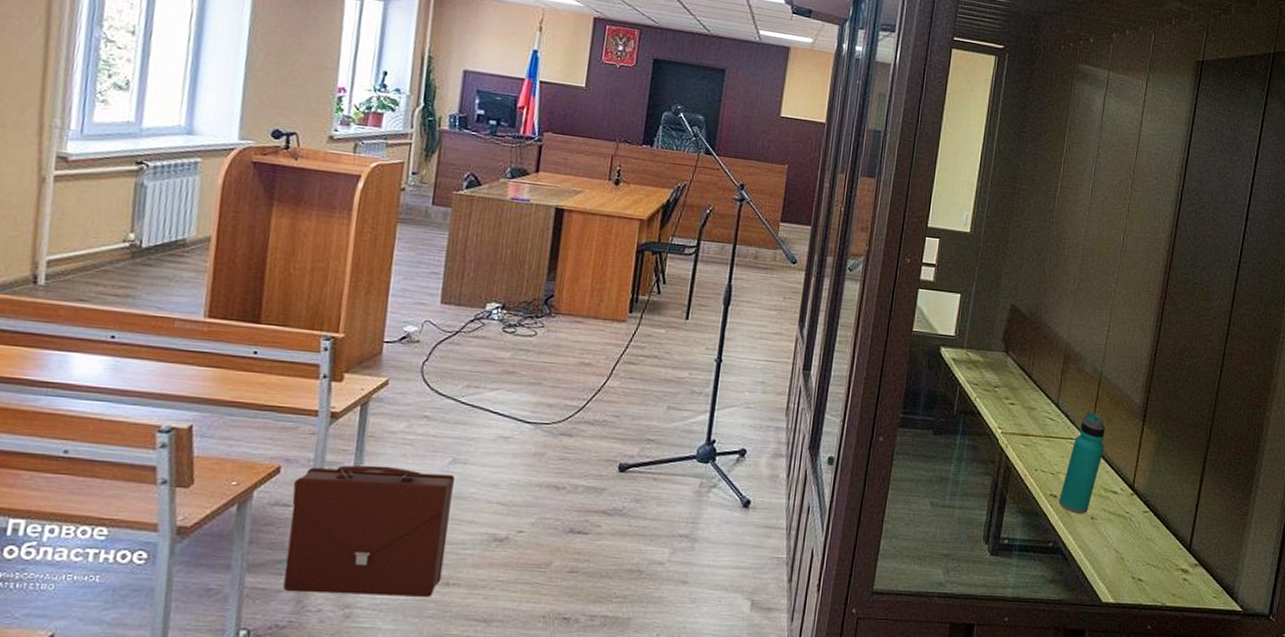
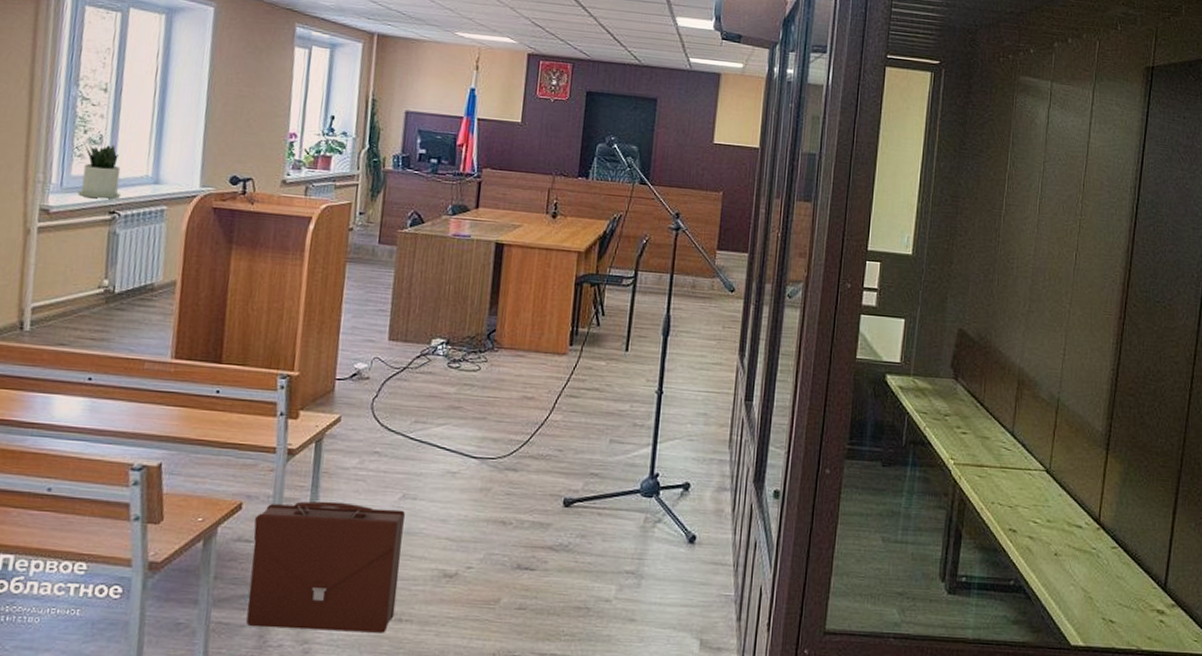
planter: none [100,89,150,149] -> present [78,143,122,200]
water bottle: present [1058,412,1106,514] -> none [1018,440,1066,550]

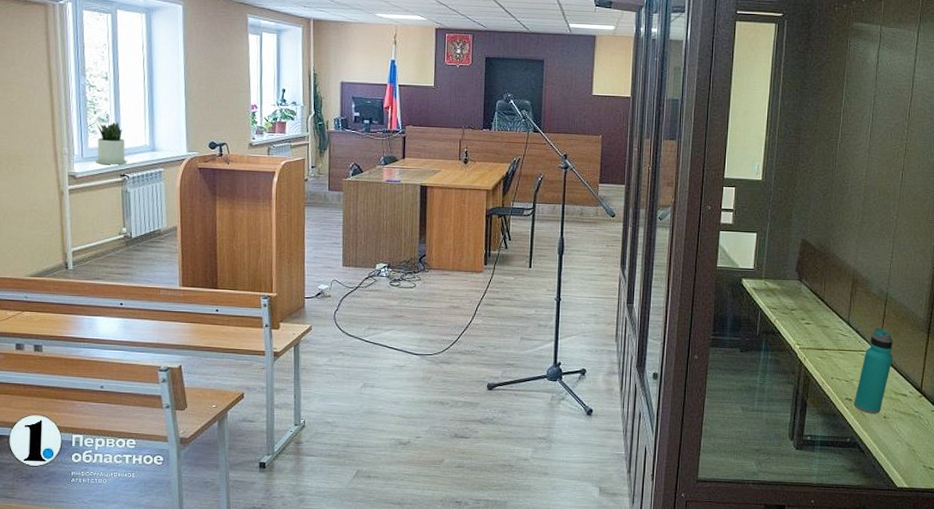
briefcase: present [246,501,405,633] -> none [254,390,366,487]
water bottle: none [1018,440,1066,550] -> present [854,327,893,414]

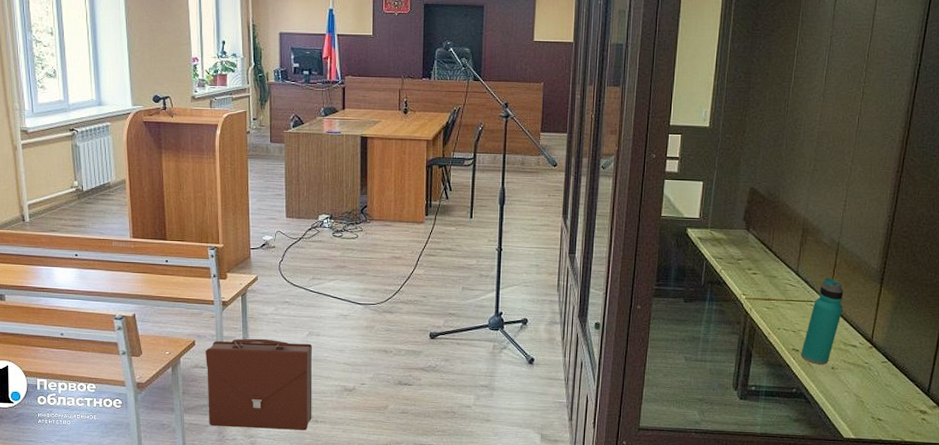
planter: present [95,121,128,166] -> none [44,76,76,120]
briefcase: none [254,390,366,487] -> present [206,338,313,430]

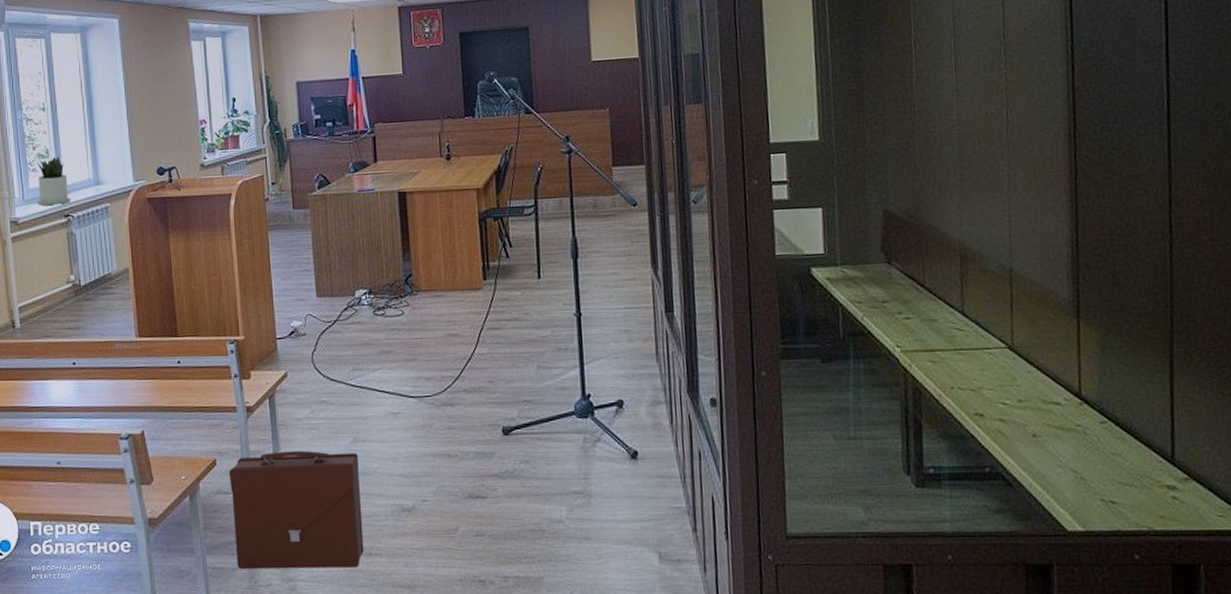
planter: none [44,76,76,120] -> present [36,156,72,206]
water bottle: present [800,277,844,365] -> none [987,315,1033,433]

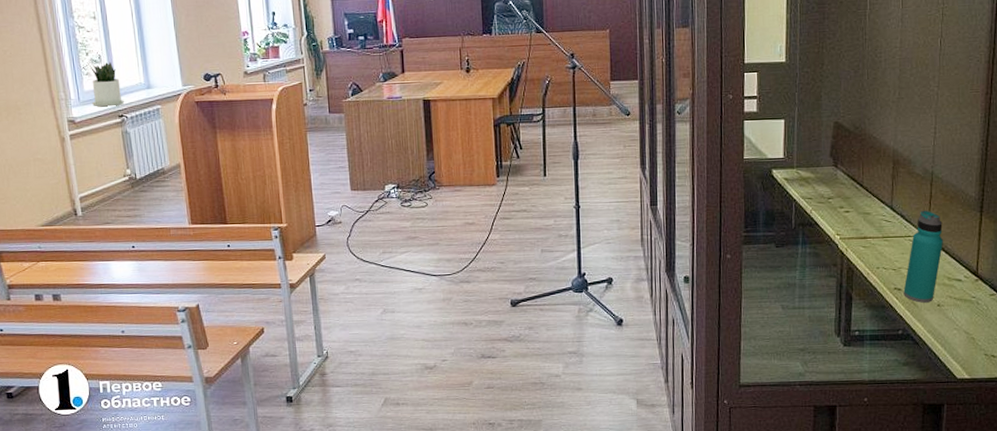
briefcase: present [229,450,364,569] -> none [276,320,393,417]
water bottle: none [987,315,1033,433] -> present [903,210,943,303]

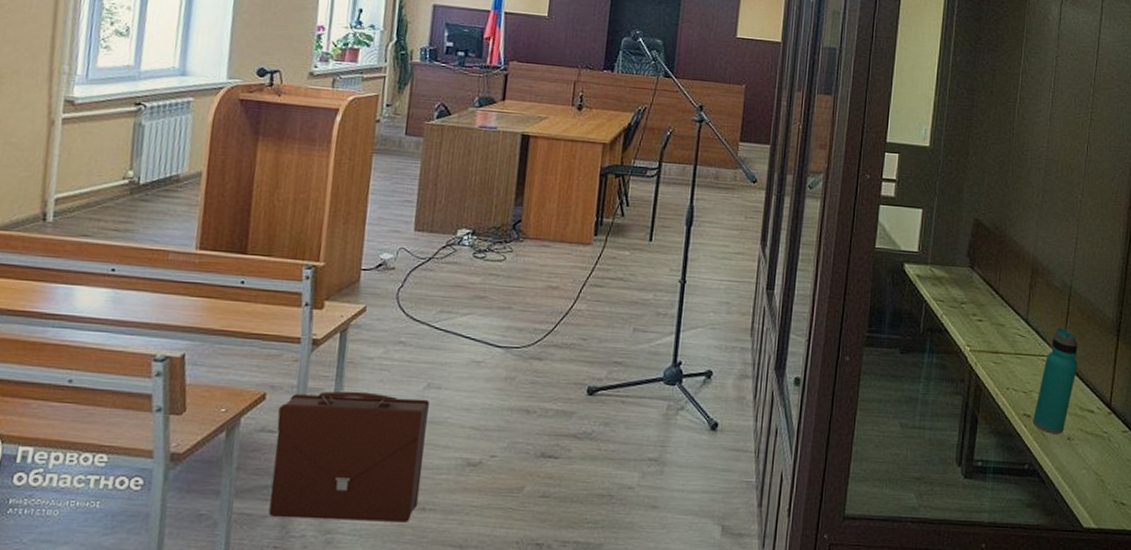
planter: present [90,61,125,107] -> none [103,35,148,91]
briefcase: none [276,320,393,417] -> present [269,391,429,523]

